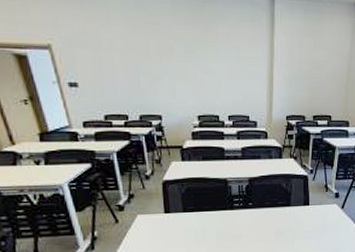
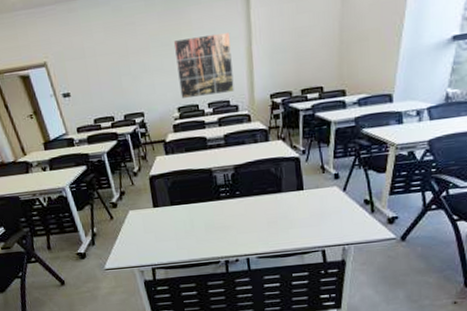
wall art: none [199,50,254,108] -> present [174,33,234,98]

